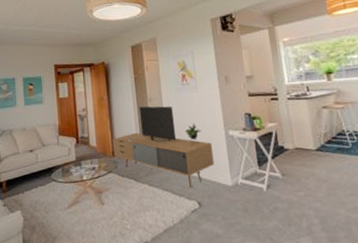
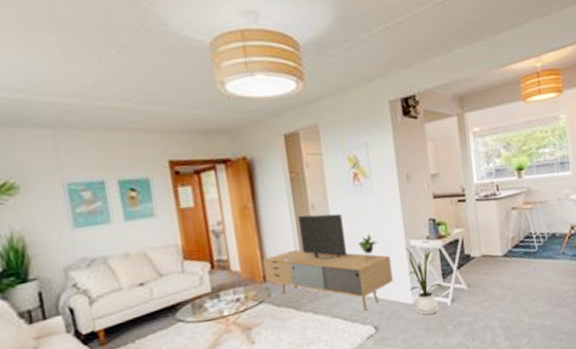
house plant: none [224,136,261,198] -> present [404,247,445,316]

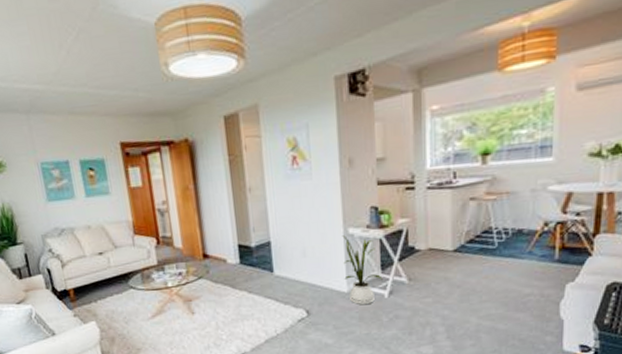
media console: present [262,213,394,311] -> none [201,197,328,295]

